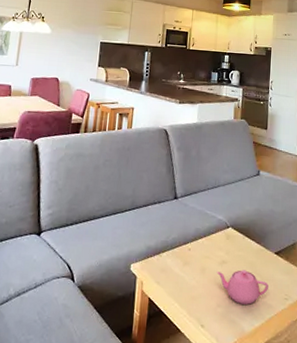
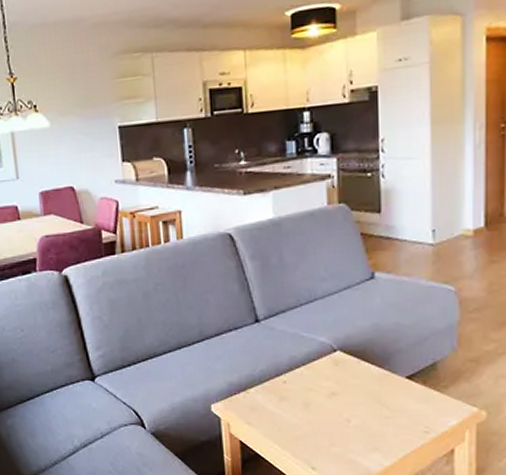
teapot: present [216,270,268,305] -> none [324,401,400,441]

